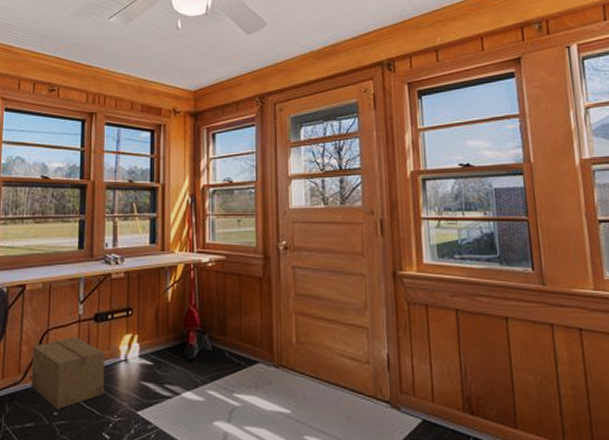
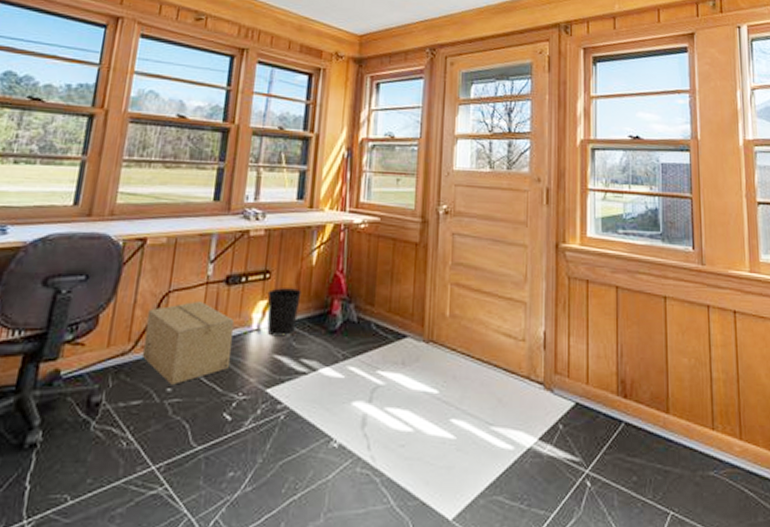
wastebasket: none [131,323,160,366] -> present [267,288,301,337]

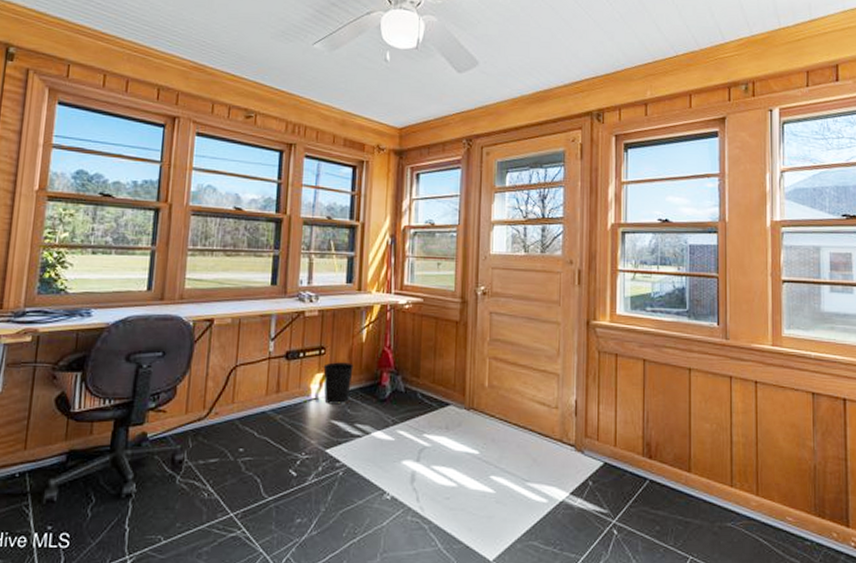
cardboard box: present [141,300,235,385] -> none [216,373,296,446]

